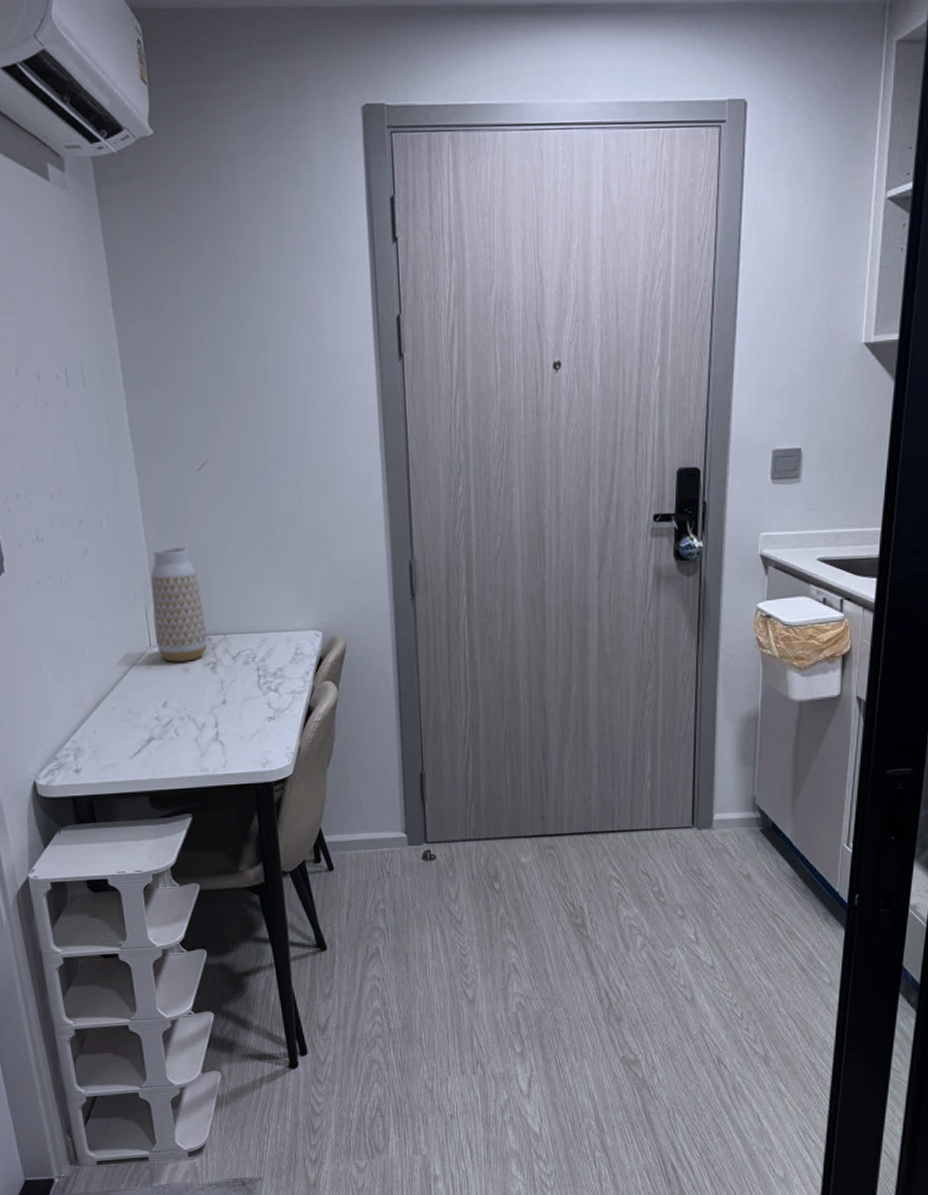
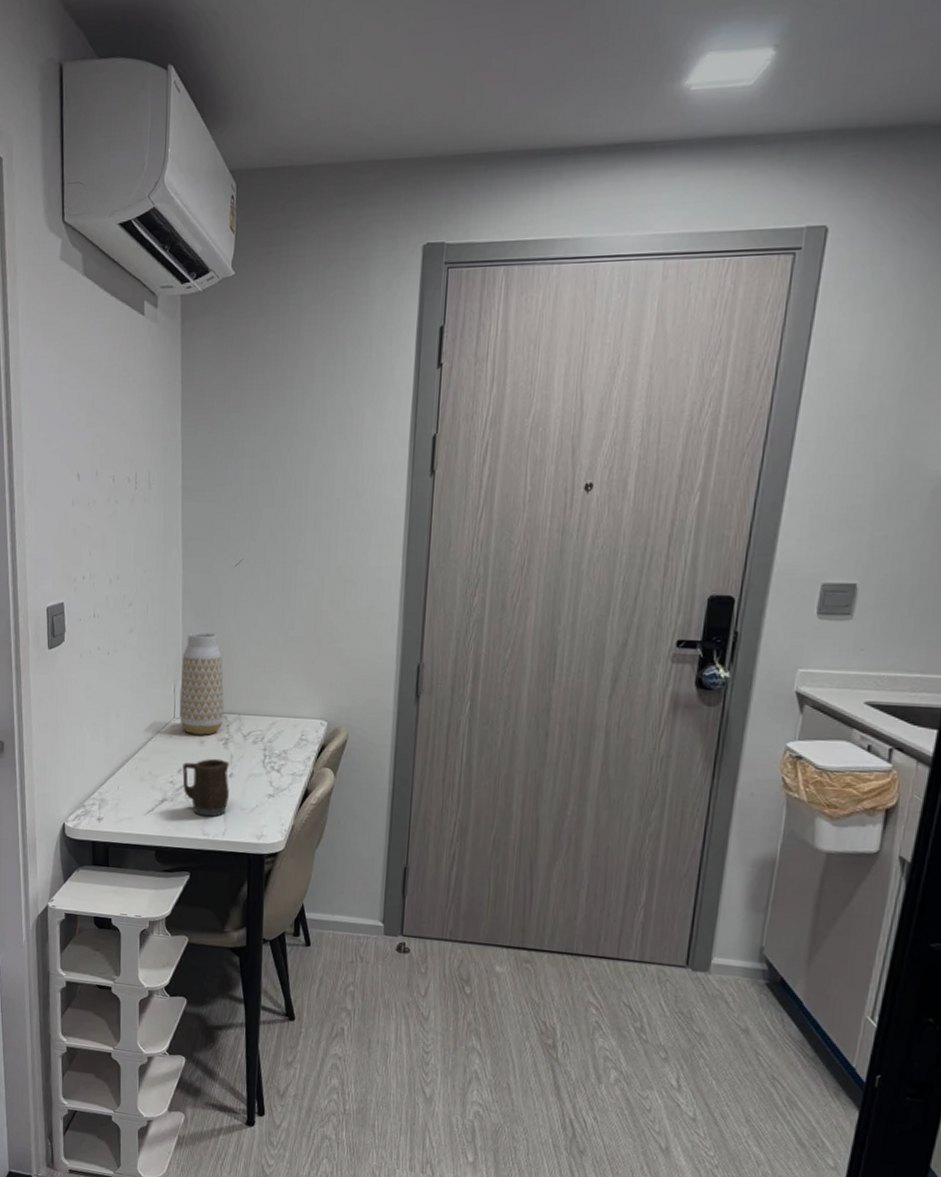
mug: none [168,685,225,751] -> present [182,758,229,817]

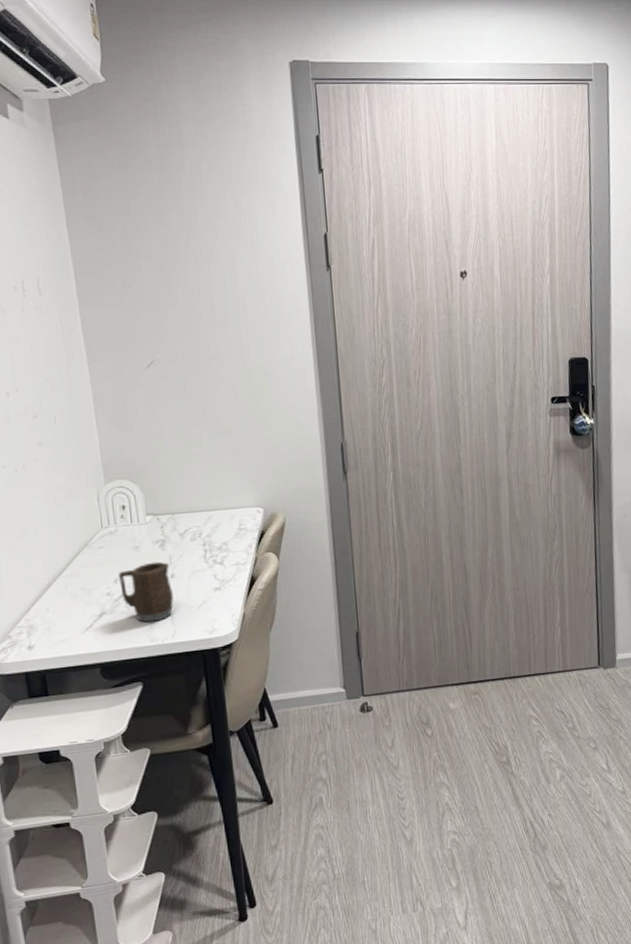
vase: present [179,632,224,735] -> none [102,436,157,542]

